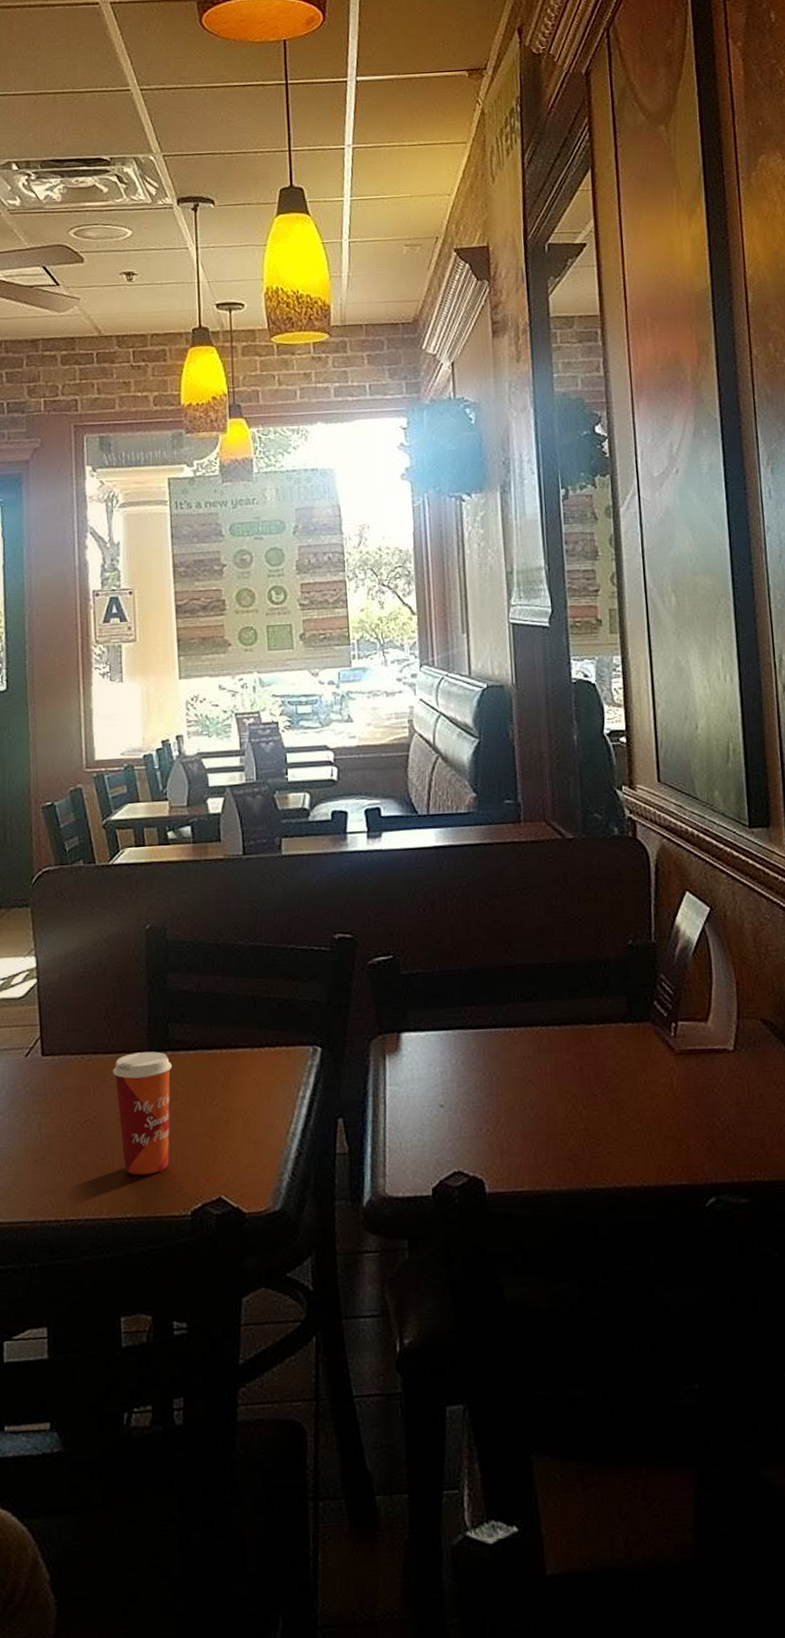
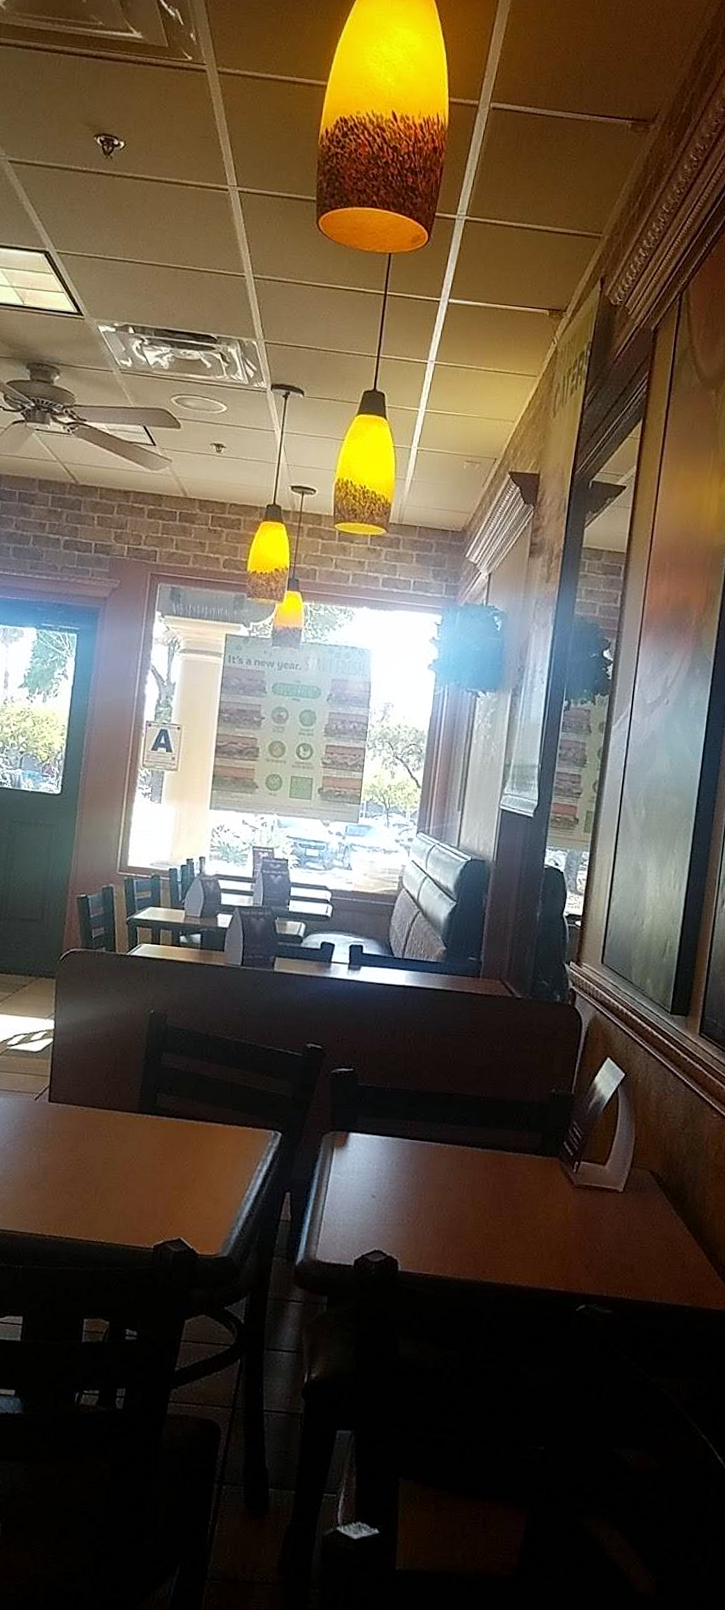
paper cup: present [113,1051,172,1176] -> none [104,1112,155,1211]

